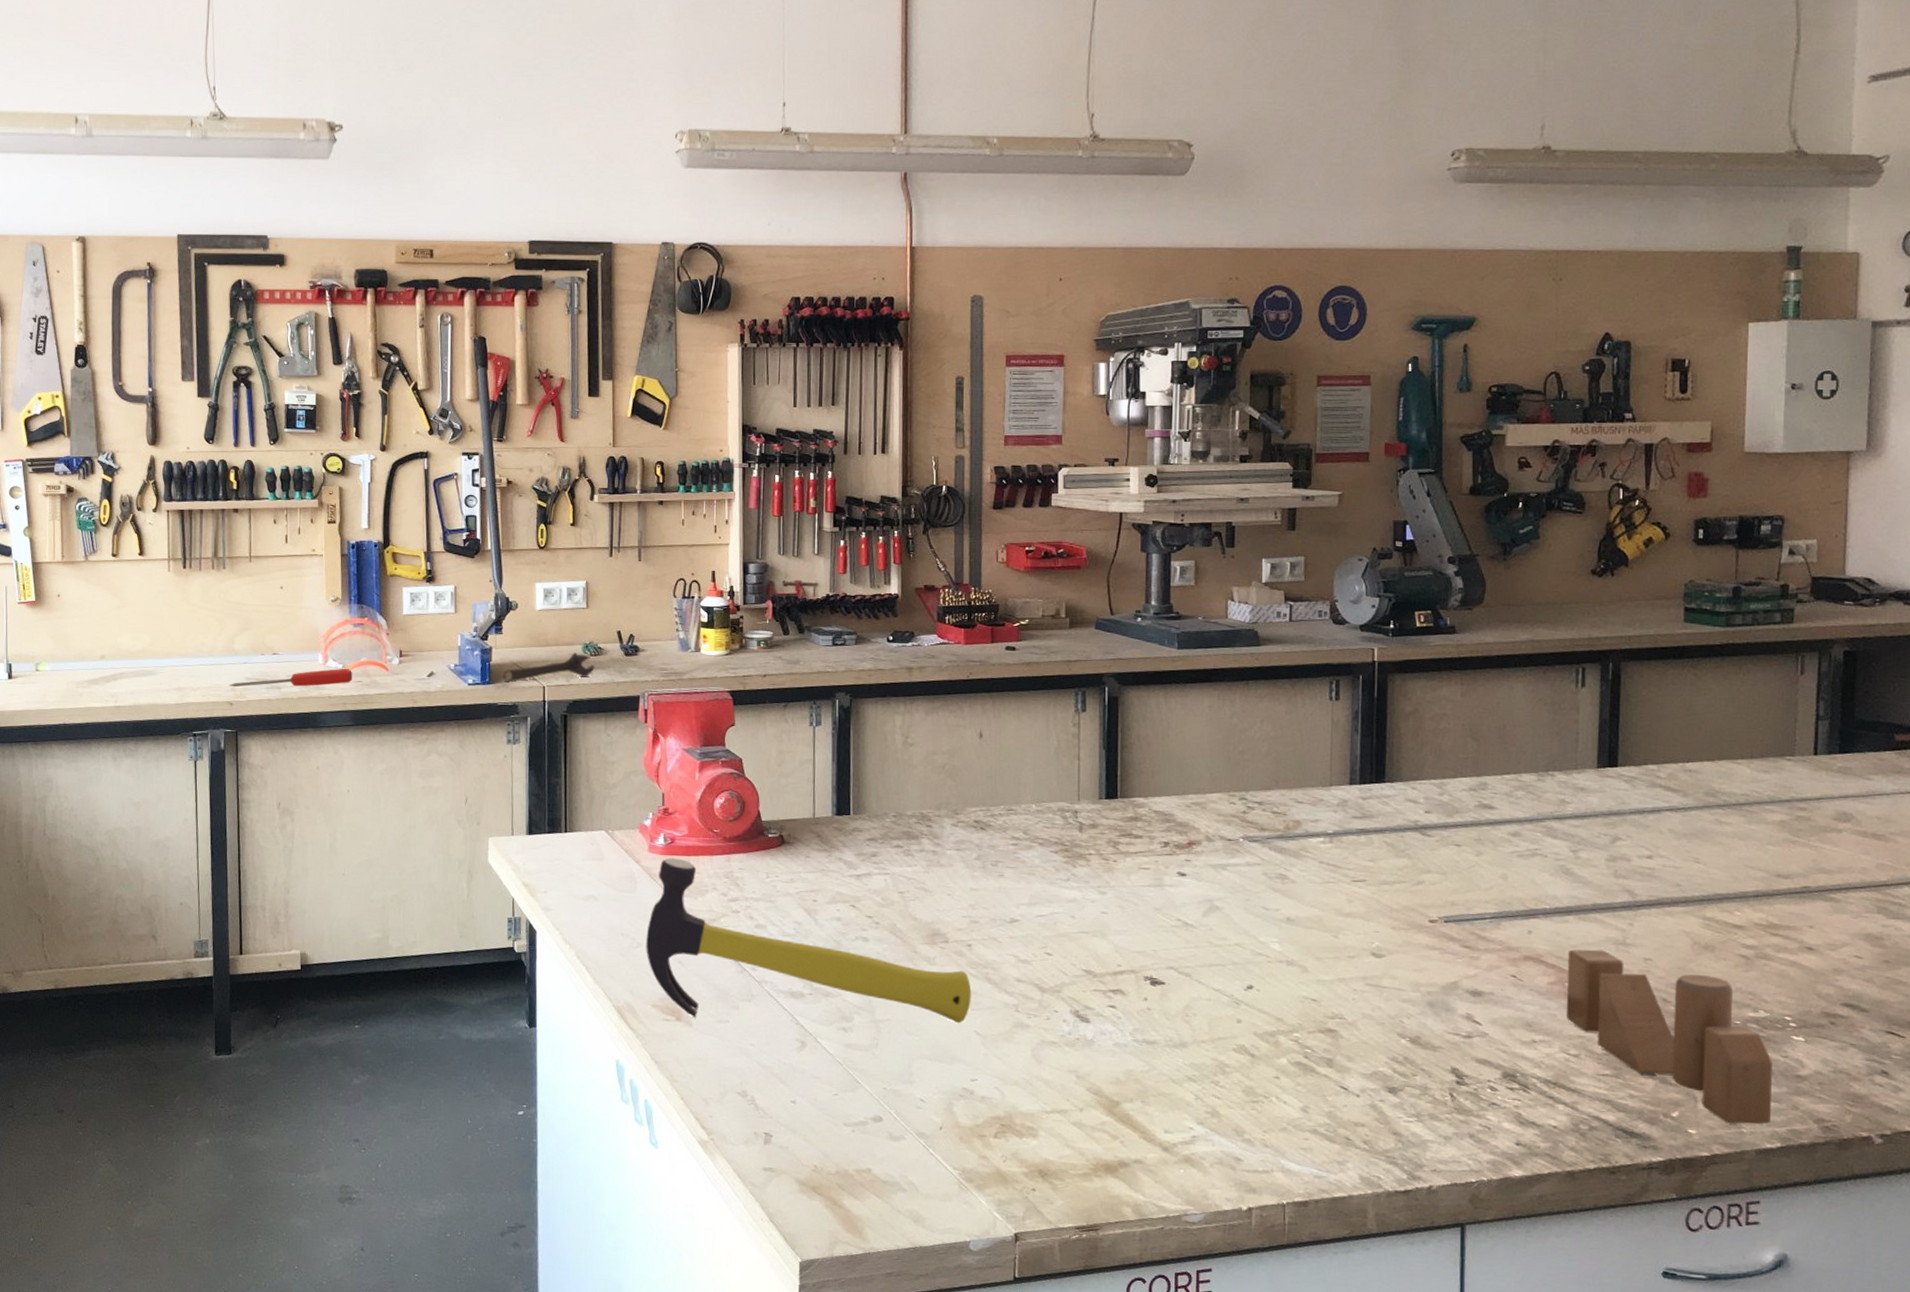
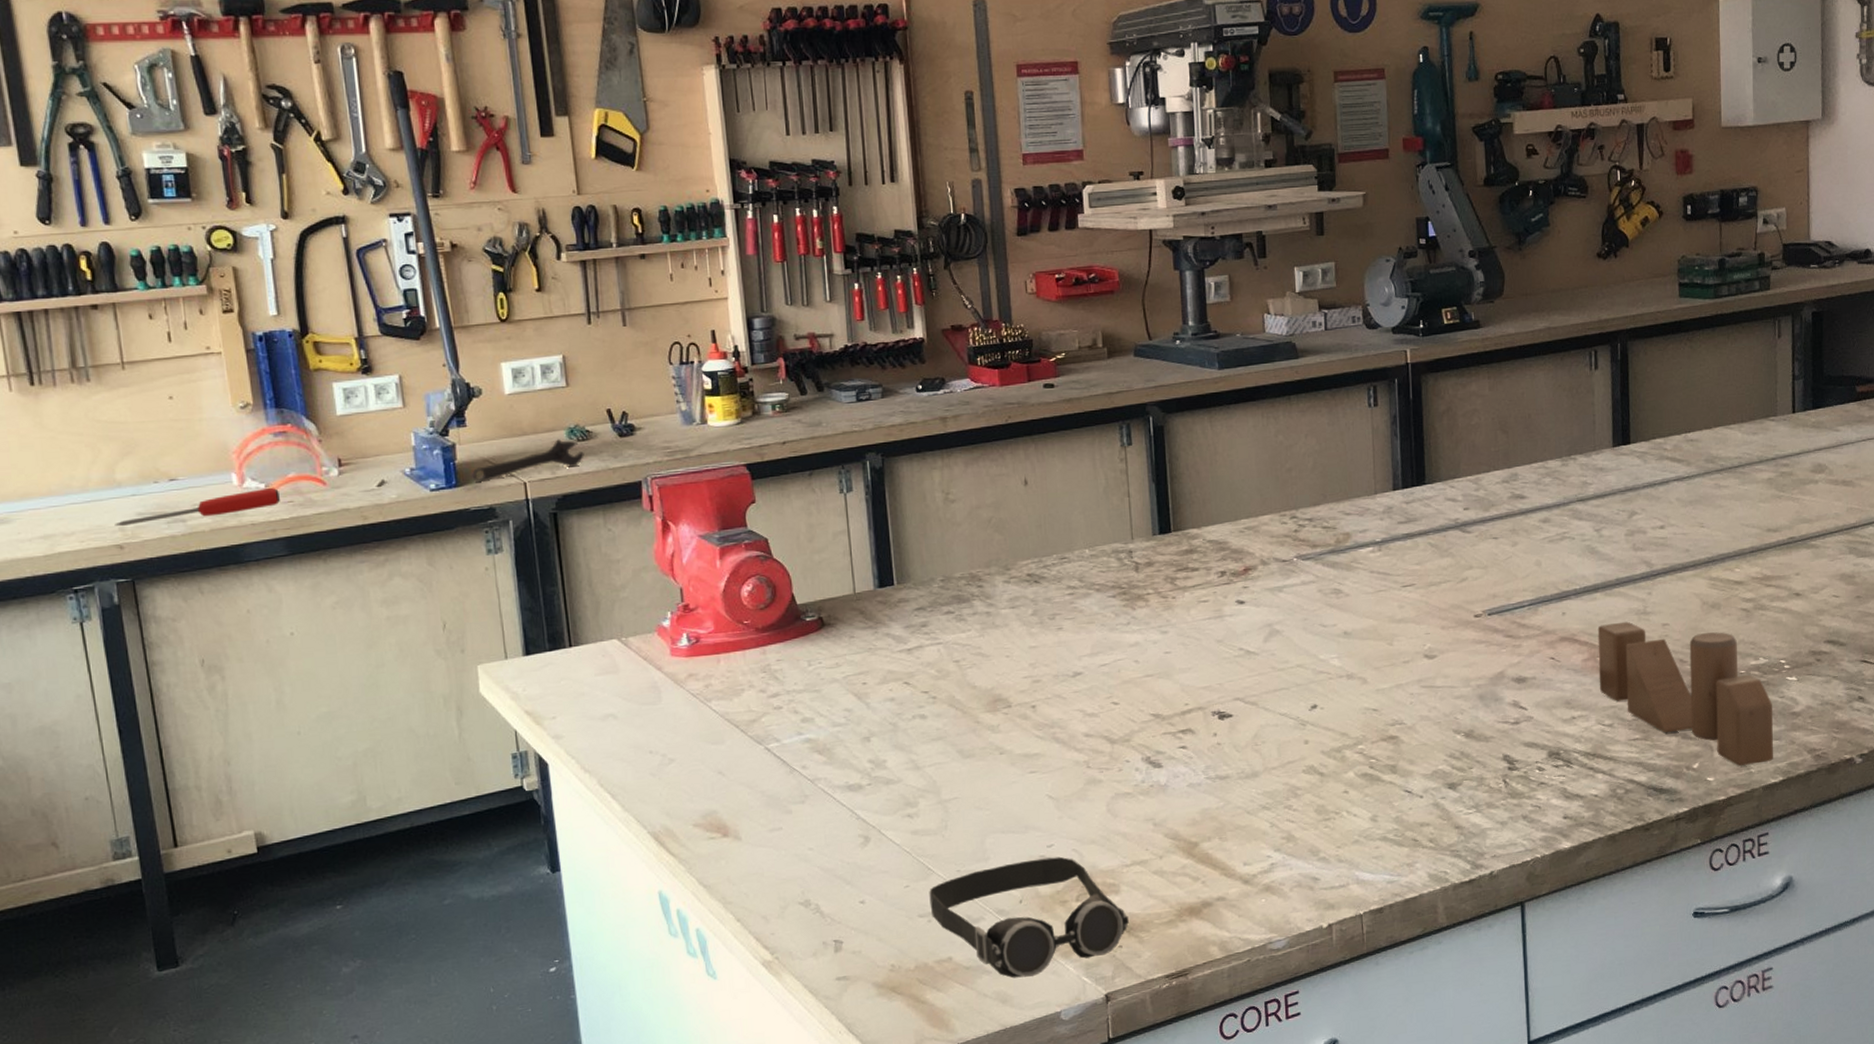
claw hammer: present [646,858,972,1024] -> none [678,658,1041,830]
goggles: none [855,1090,1044,1203] -> present [929,856,1129,979]

